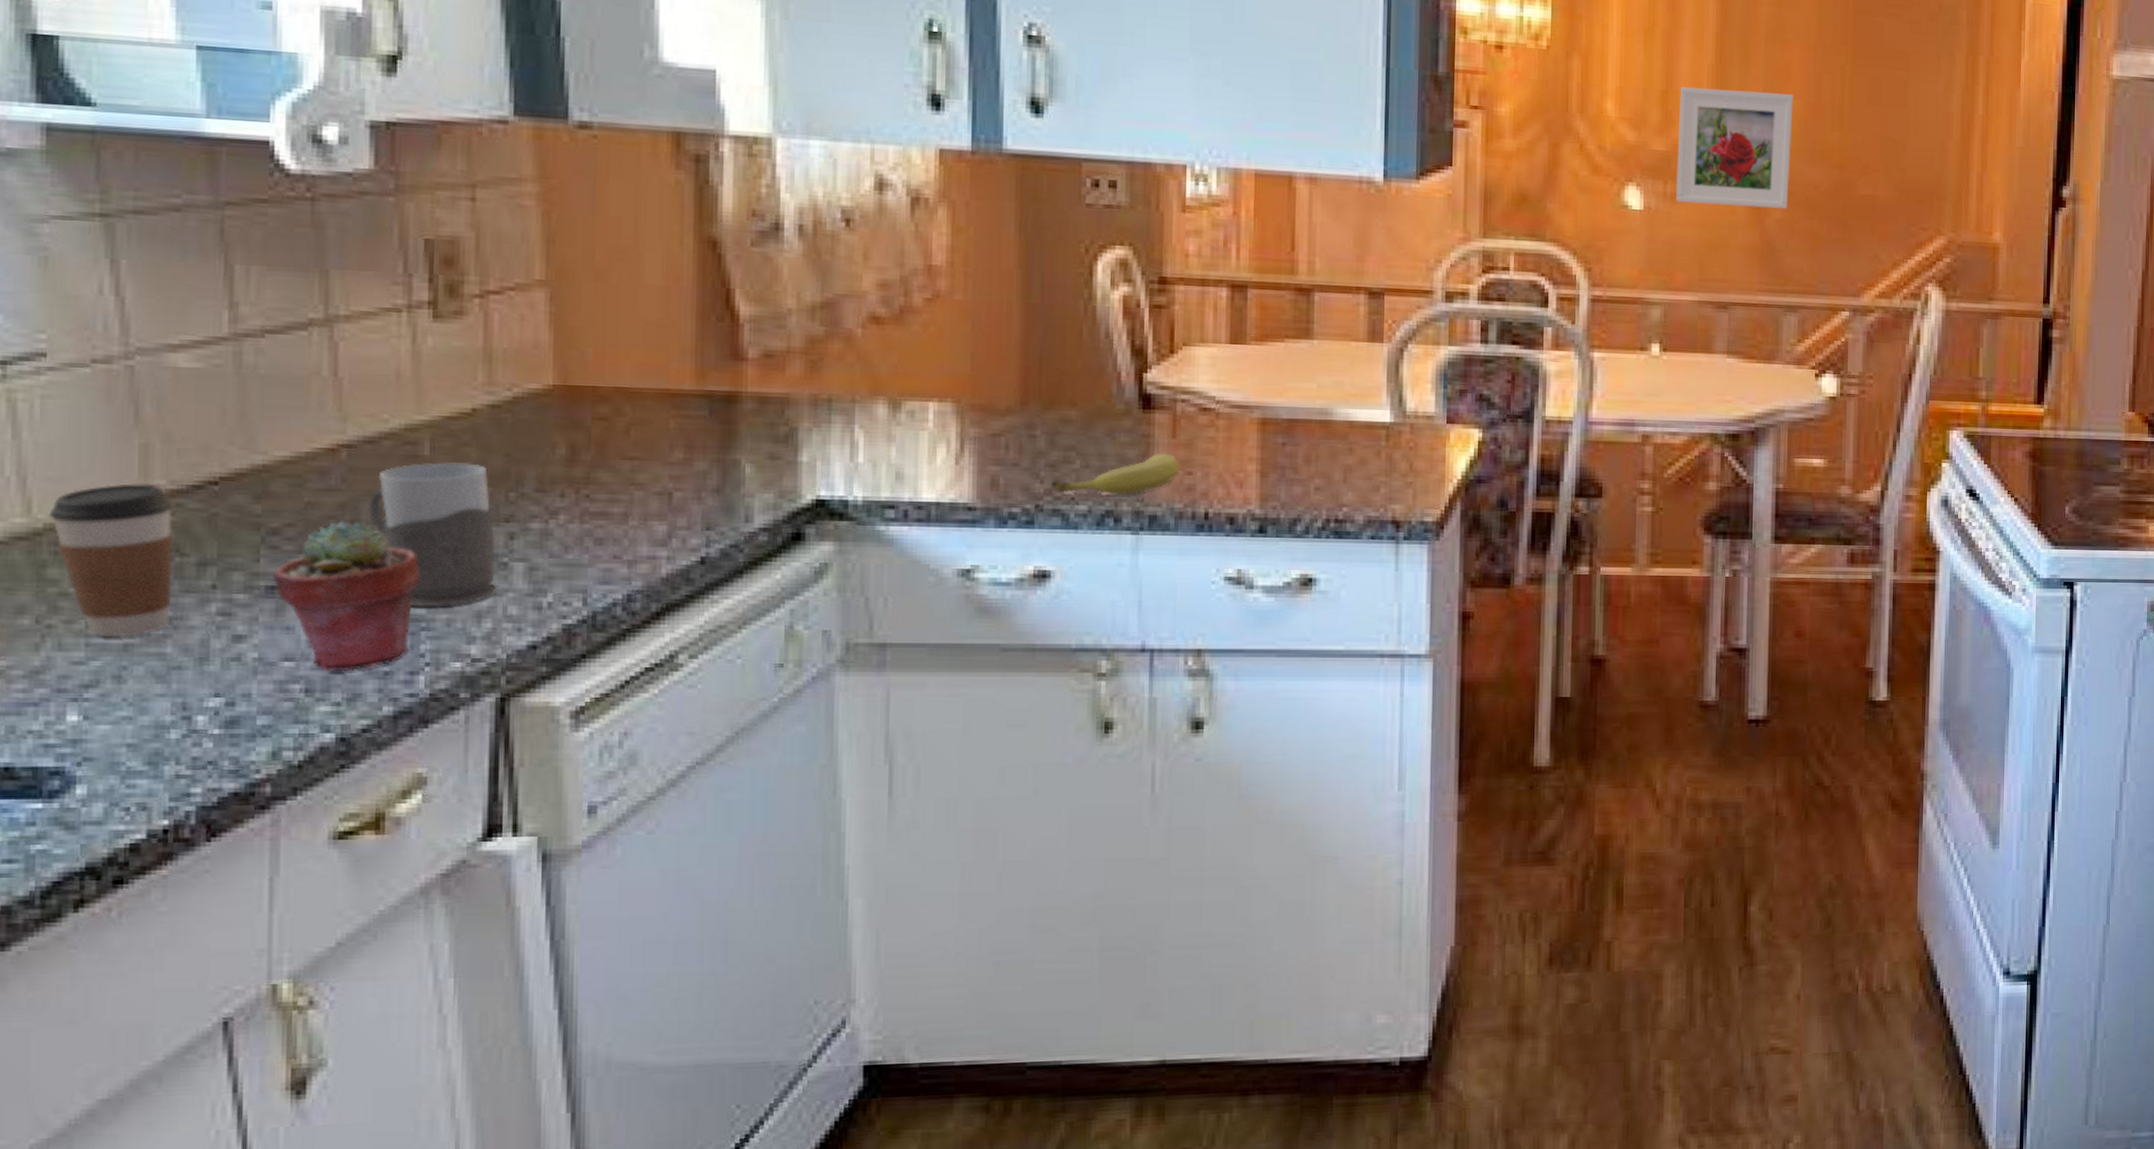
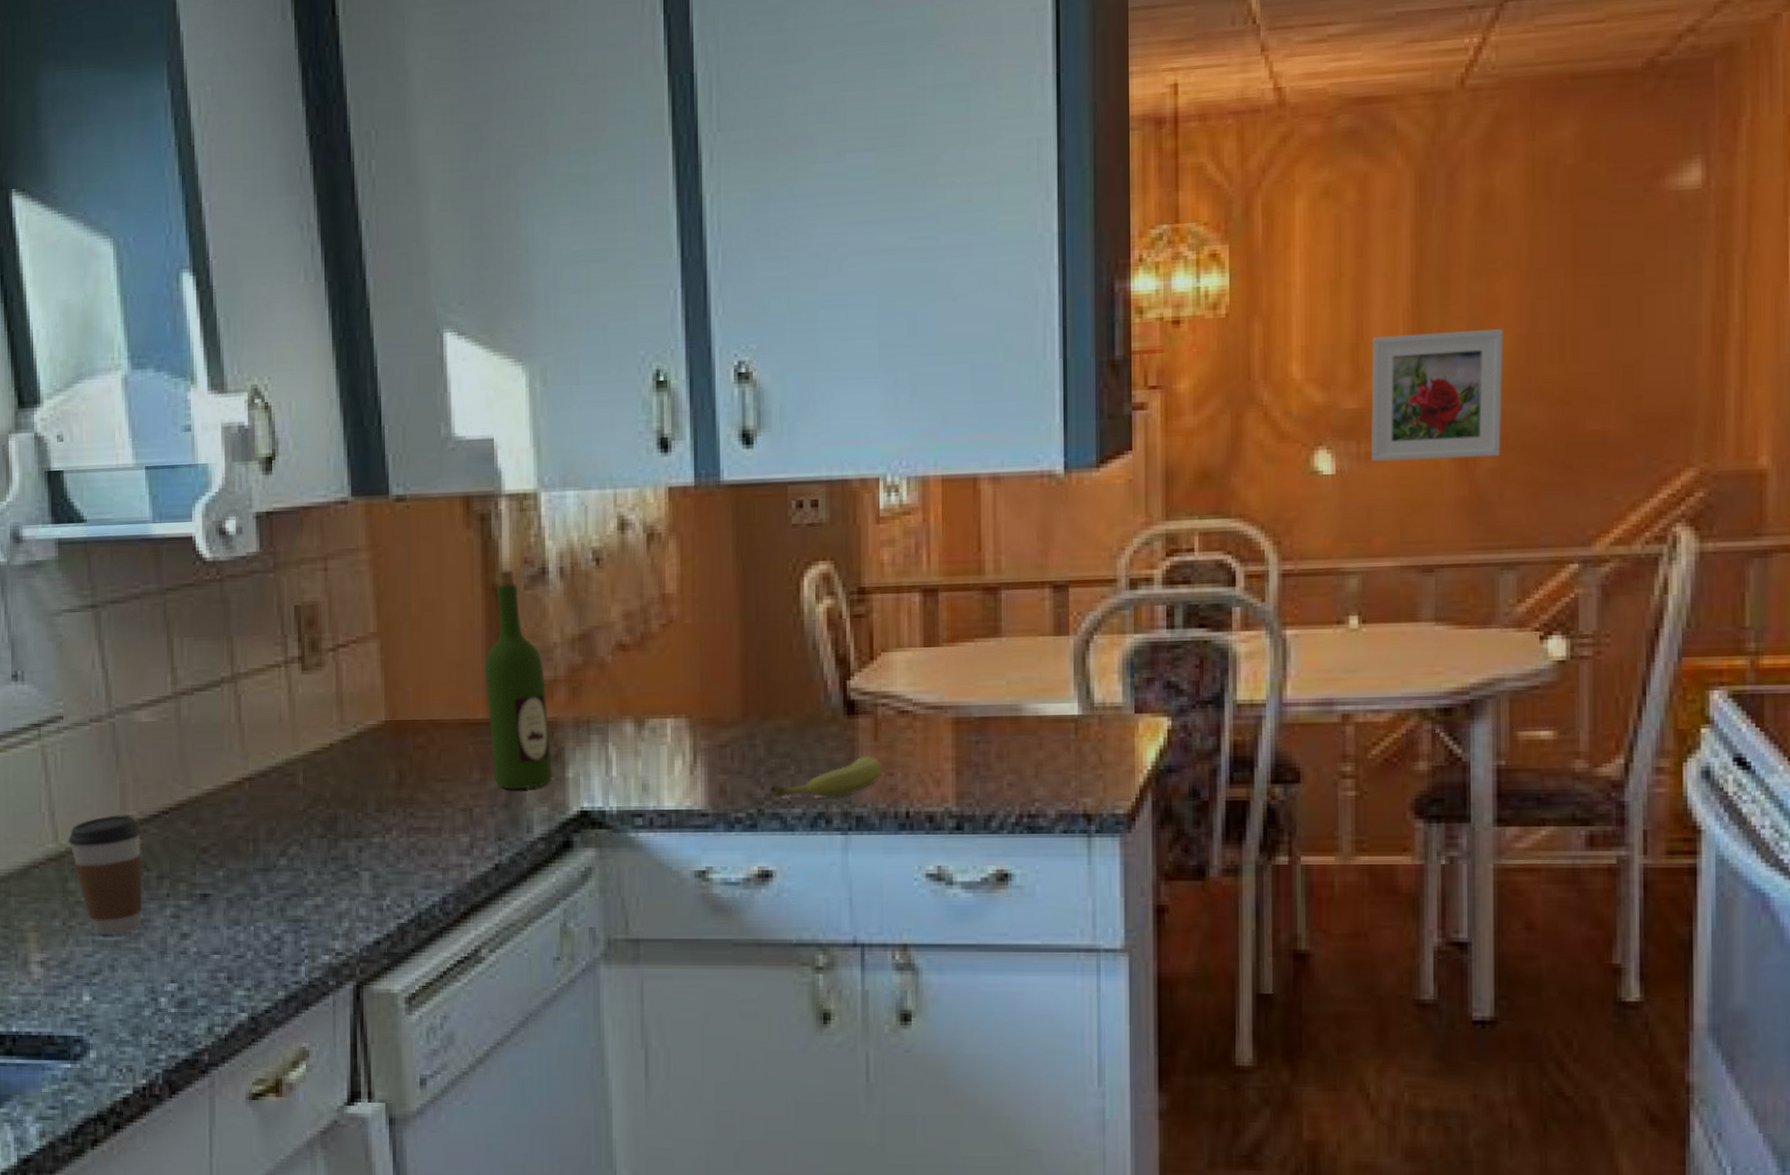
potted succulent: present [273,520,420,672] -> none [205,839,300,963]
mug: present [367,462,497,606] -> none [263,789,351,909]
wine bottle: none [693,221,781,473] -> present [484,570,552,790]

